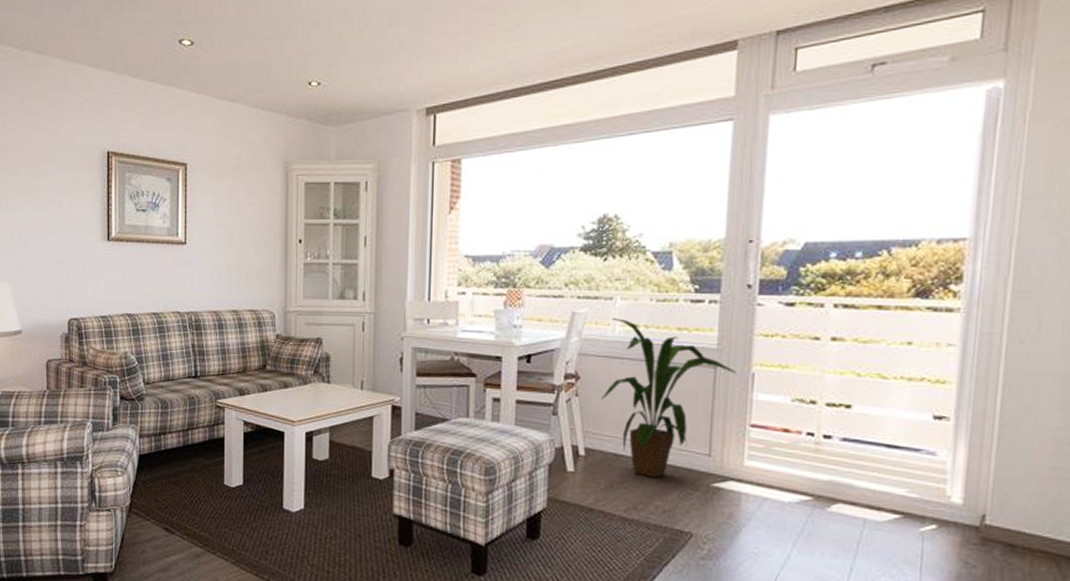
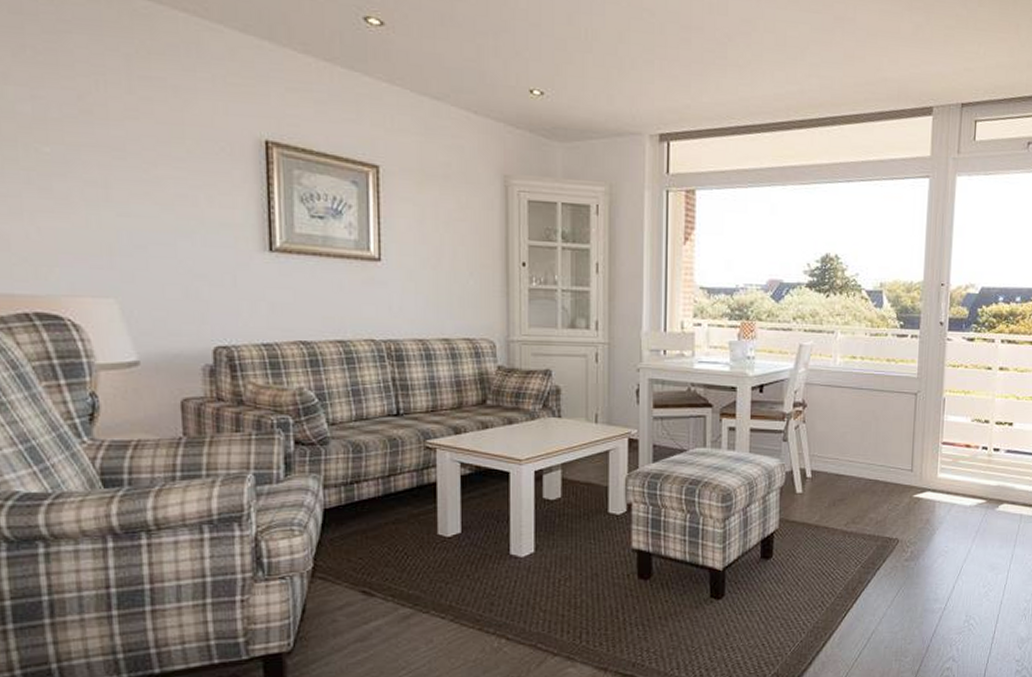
house plant: present [602,318,738,477] -> none [825,350,933,493]

